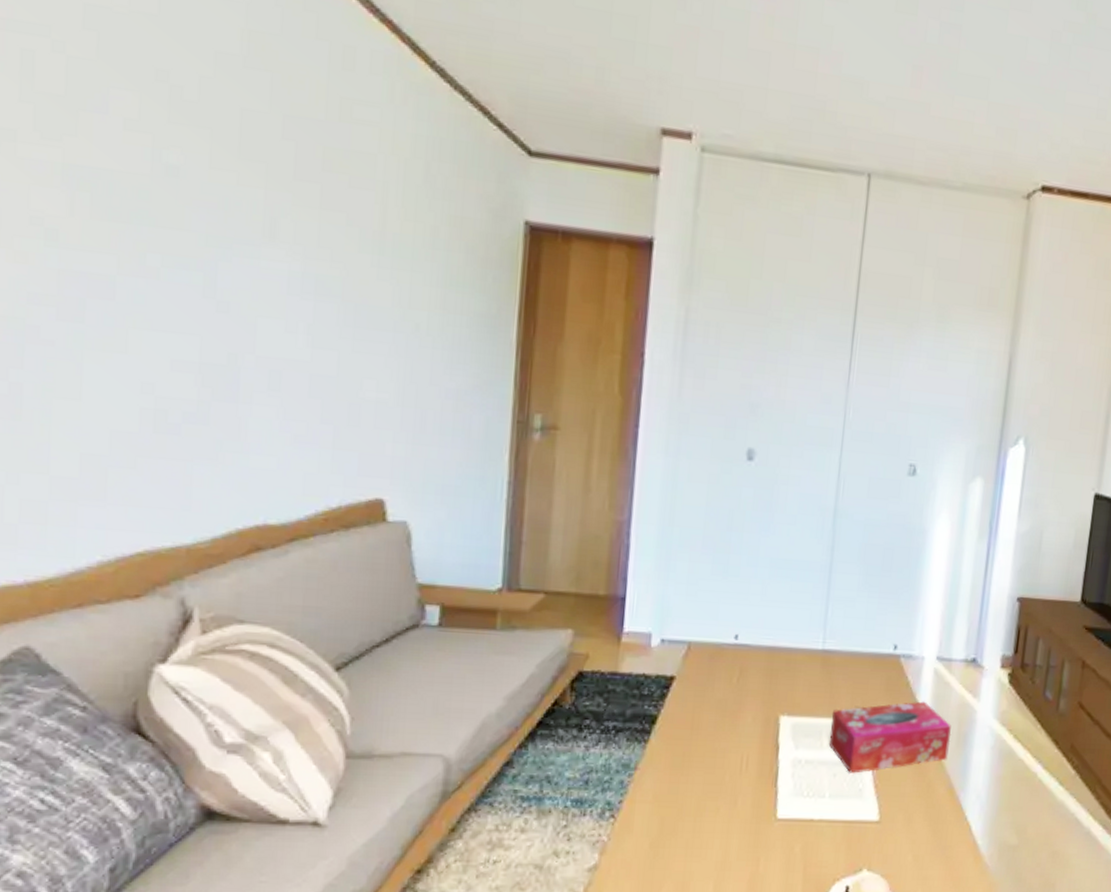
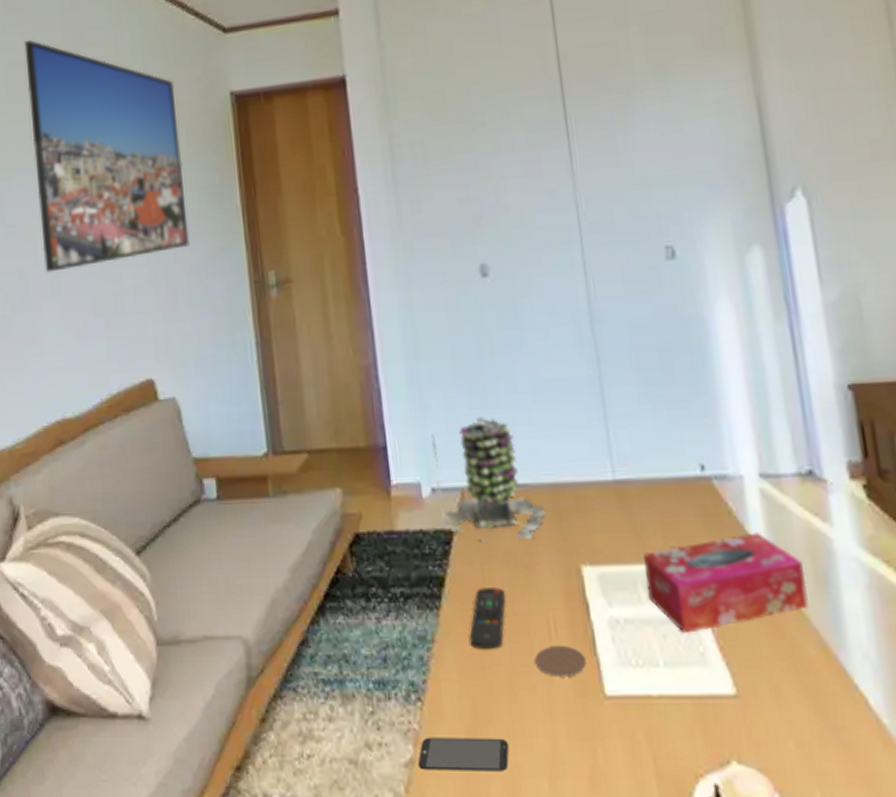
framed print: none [263,91,460,372] -> present [24,40,190,273]
smartphone: none [601,847,686,876] -> present [418,737,509,772]
succulent plant: none [665,583,761,691] -> present [431,417,547,542]
remote control: none [669,726,709,778] -> present [469,586,506,649]
coaster: none [723,777,767,803] -> present [534,645,587,677]

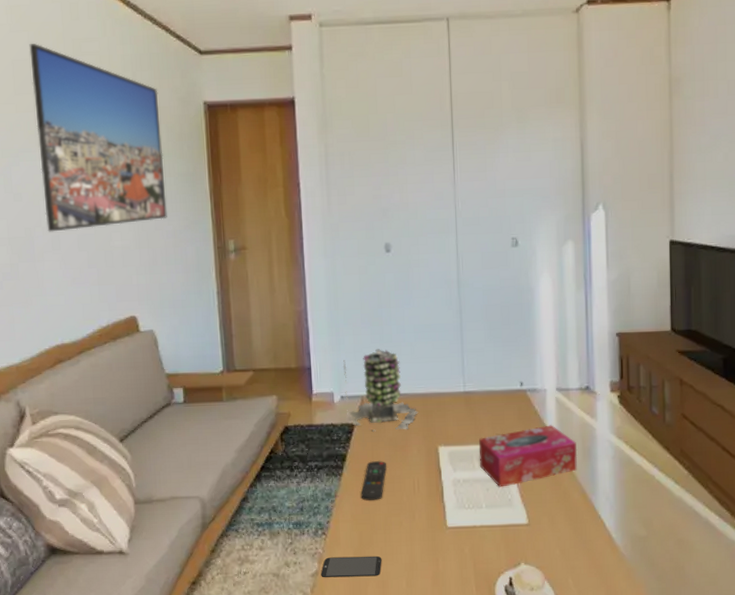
coaster: present [534,645,587,677] -> none [403,496,437,517]

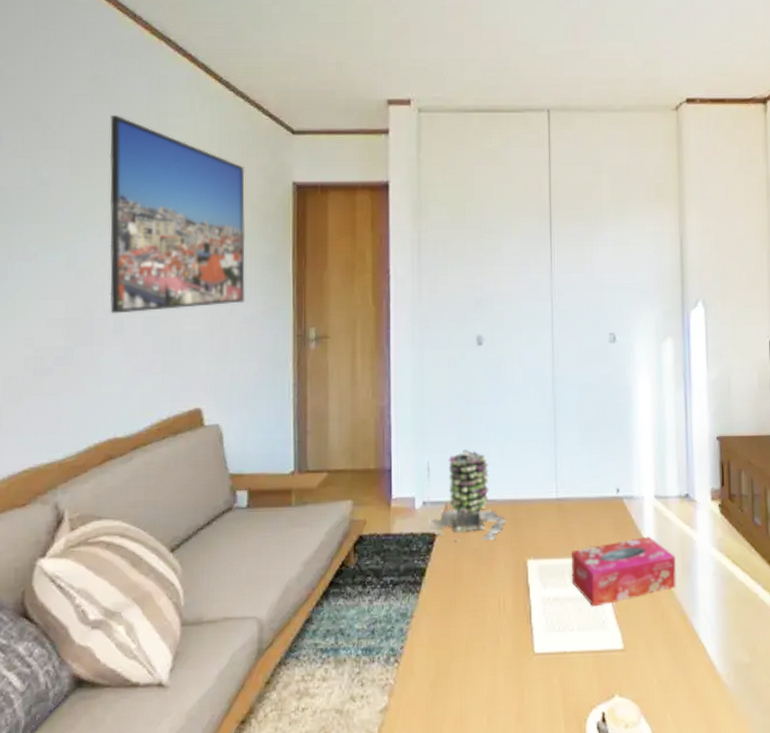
smartphone: present [321,556,382,578] -> none [391,687,461,715]
remote control: present [361,460,387,501] -> none [440,575,470,622]

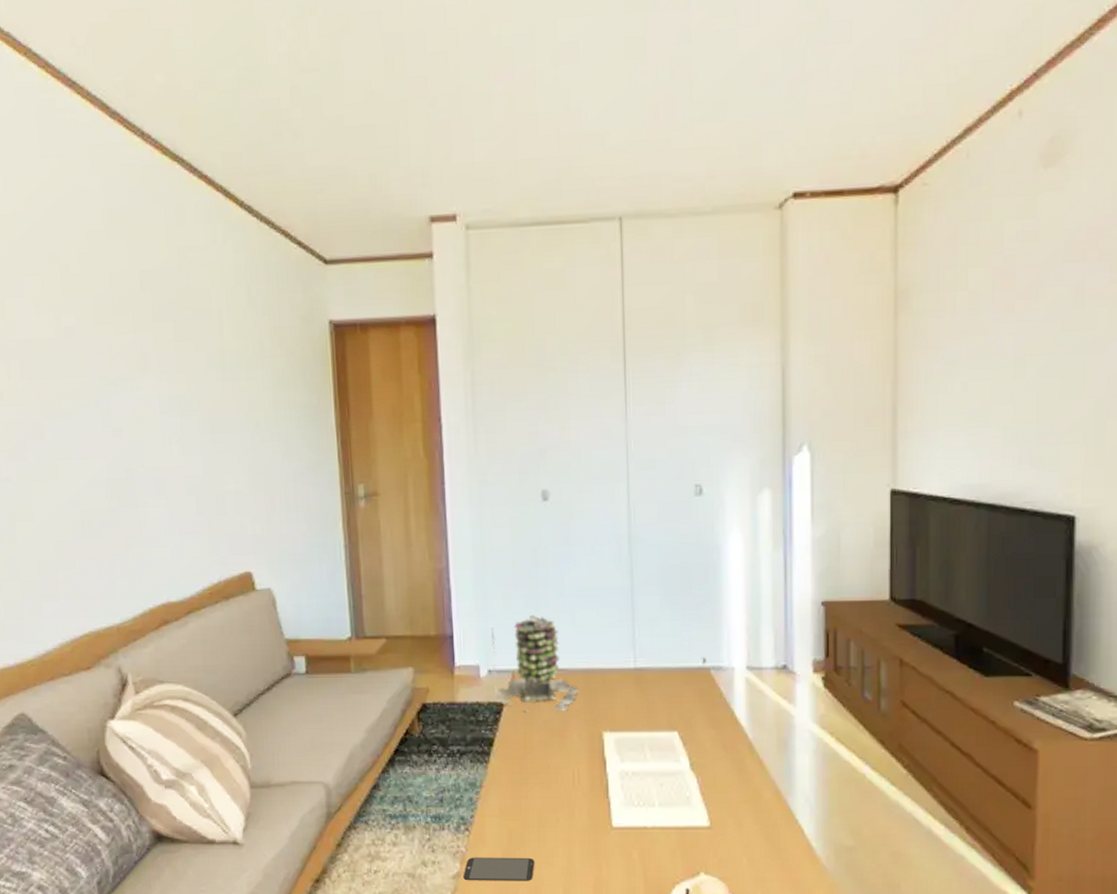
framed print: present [109,116,245,314] -> none [129,253,287,473]
smartphone: none [391,687,461,715] -> present [463,857,535,881]
tissue box: present [571,536,677,607] -> none [651,710,771,782]

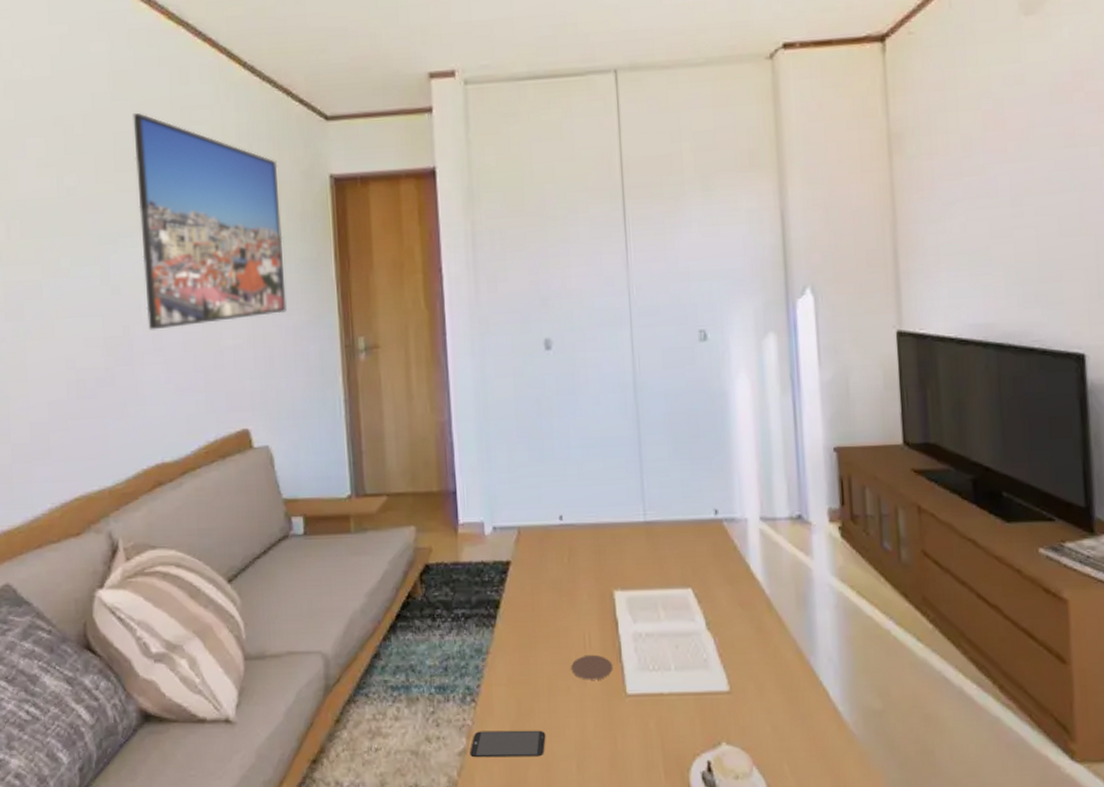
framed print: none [129,253,287,473] -> present [133,113,287,330]
succulent plant: present [490,615,580,712] -> none [495,468,588,571]
coaster: none [560,790,600,814] -> present [571,654,613,680]

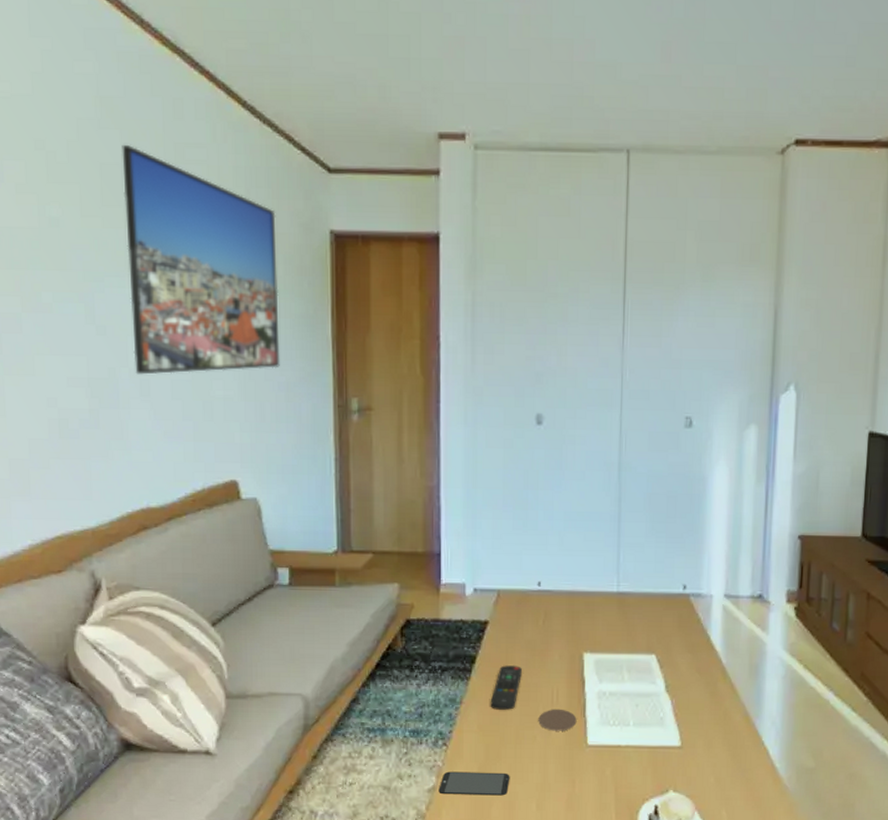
remote control: none [518,607,550,659] -> present [490,664,522,710]

